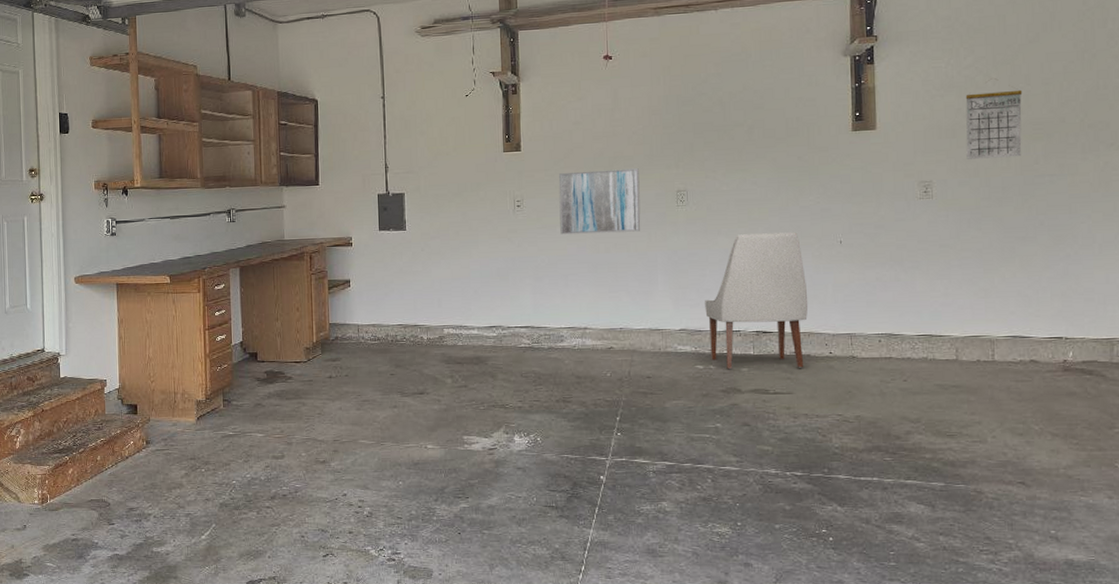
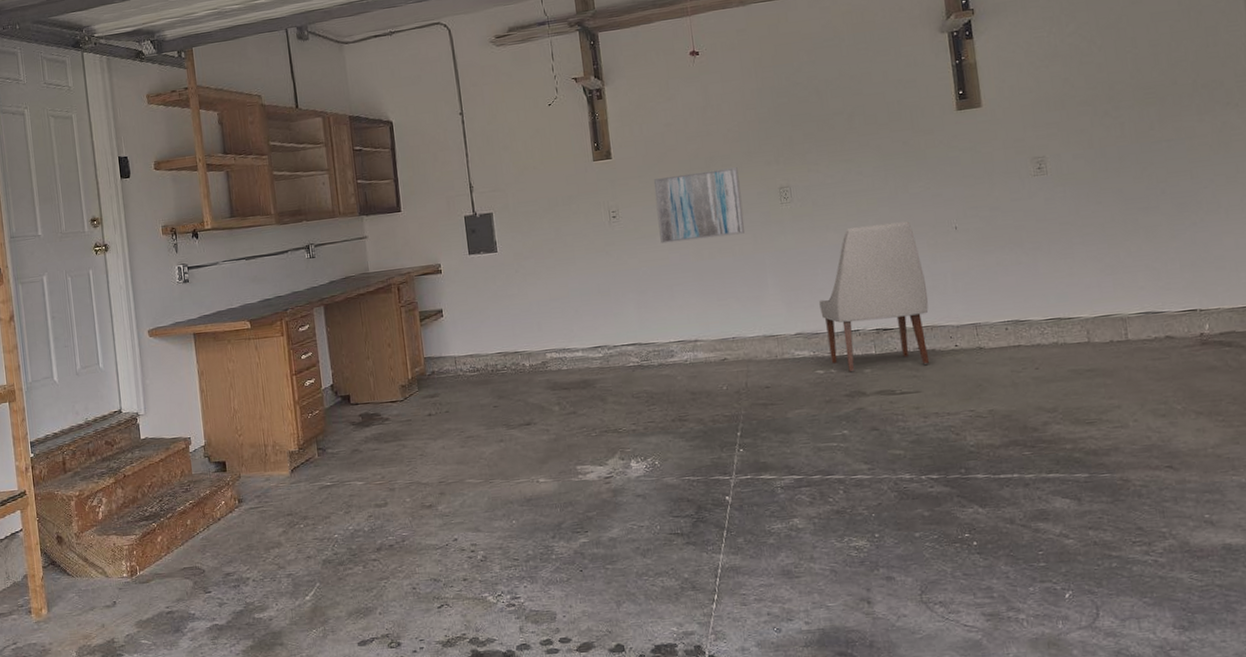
calendar: present [965,78,1023,159] -> none [1071,44,1135,131]

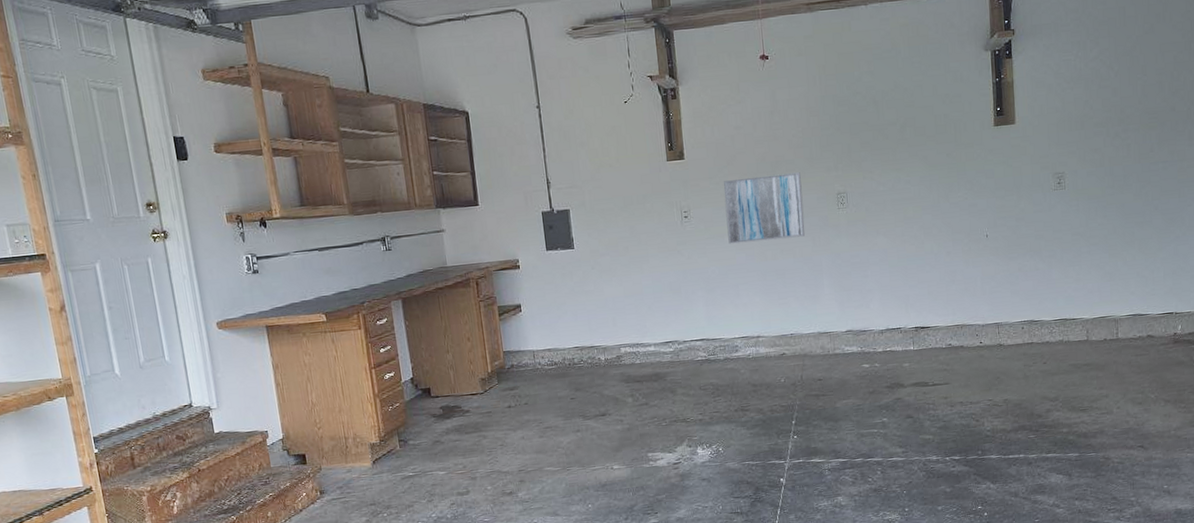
chair: present [819,221,930,371] -> none [868,228,960,365]

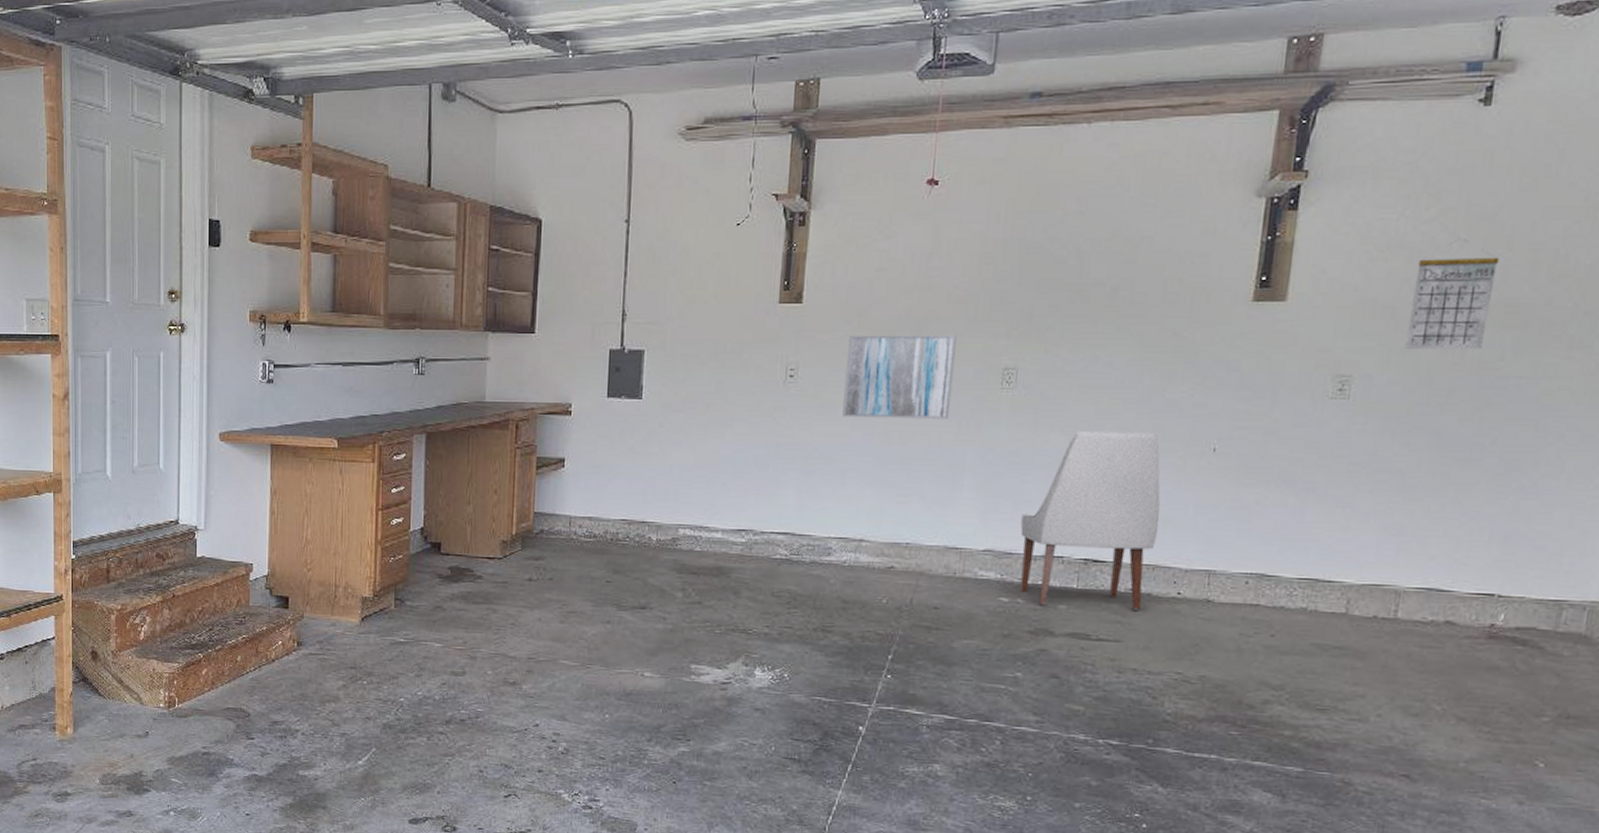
chair: none [868,228,960,365] -> present [1020,430,1161,610]
calendar: none [1092,70,1140,150] -> present [1405,239,1500,350]

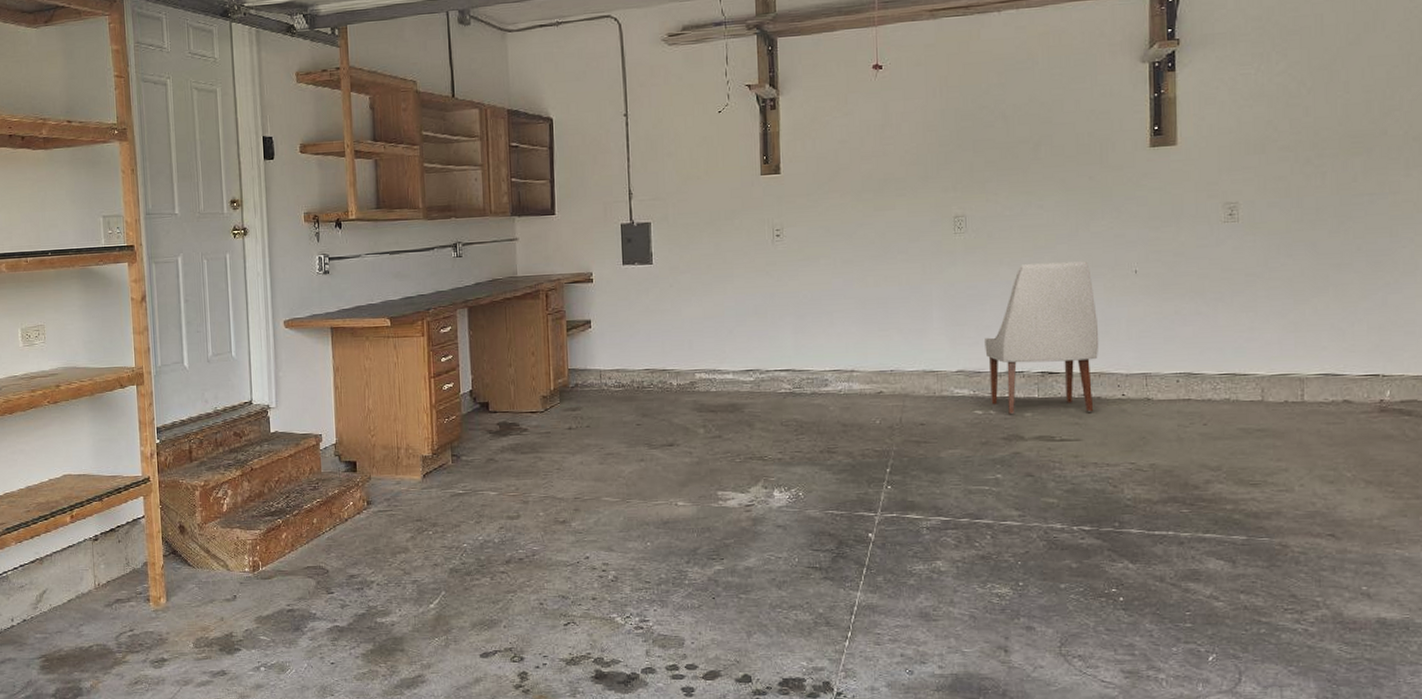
wall art: present [842,335,957,419] -> none [822,192,914,267]
calendar: present [1405,239,1500,350] -> none [1276,86,1341,178]

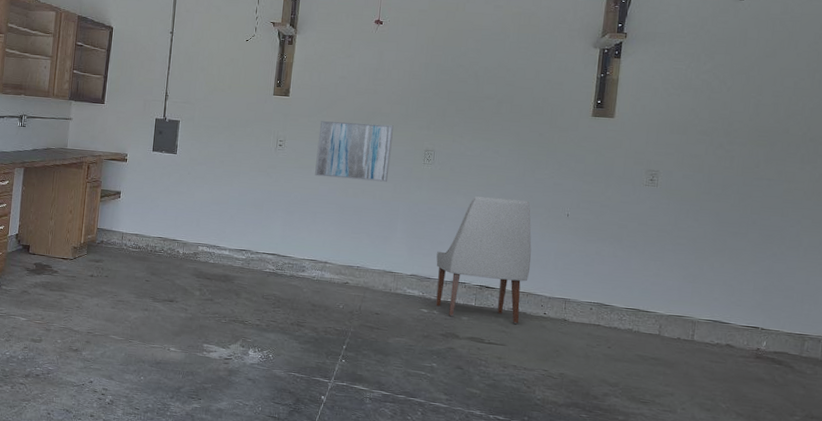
wall art: none [822,192,914,267] -> present [315,121,394,182]

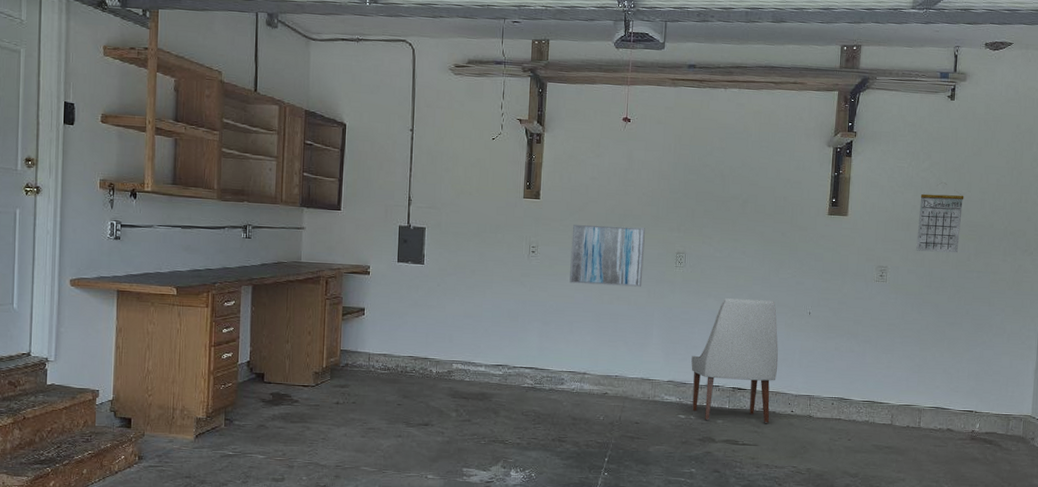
calendar: none [693,85,754,159] -> present [916,182,964,253]

